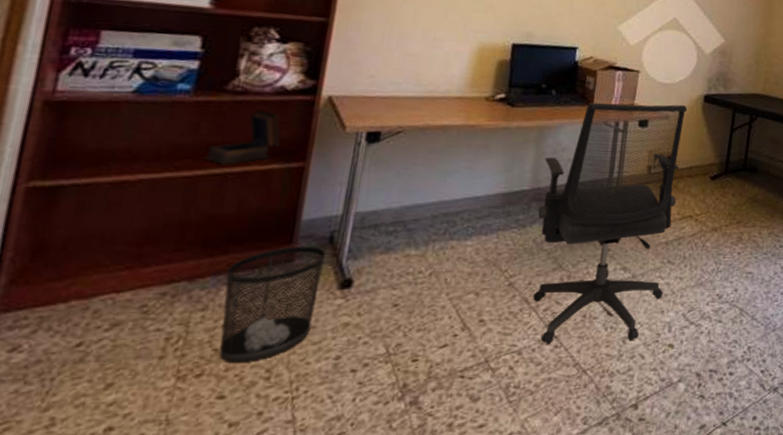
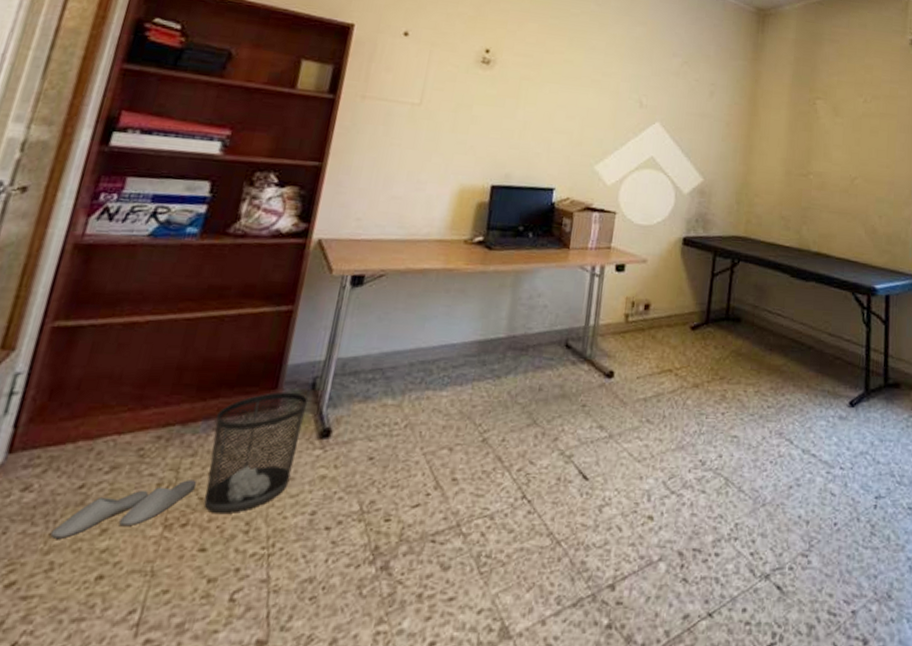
slippers: none [48,333,209,396] -> present [50,480,196,539]
decorative box: present [204,110,281,166] -> none [204,252,274,308]
office chair: present [533,102,688,344] -> none [507,245,666,510]

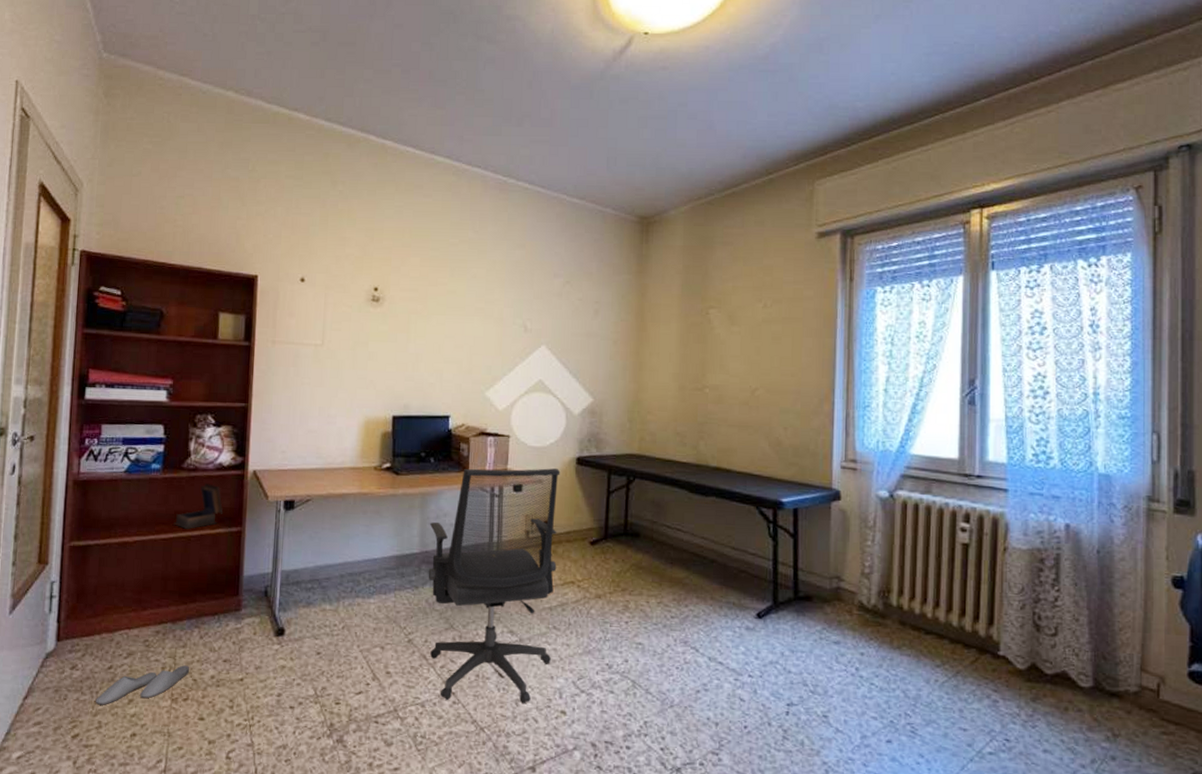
decorative box: none [204,252,274,308] -> present [174,483,224,530]
waste bin: present [204,392,309,513] -> none [196,598,264,692]
office chair: none [507,245,666,510] -> present [428,468,561,704]

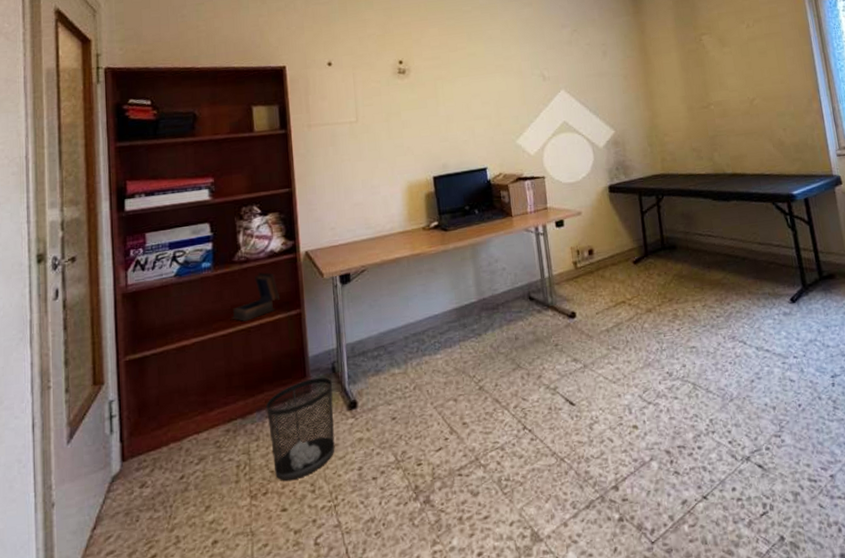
slippers: present [95,665,189,705] -> none [170,458,265,519]
waste bin: none [196,598,264,692] -> present [266,377,335,481]
office chair: present [428,468,561,704] -> none [482,199,616,438]

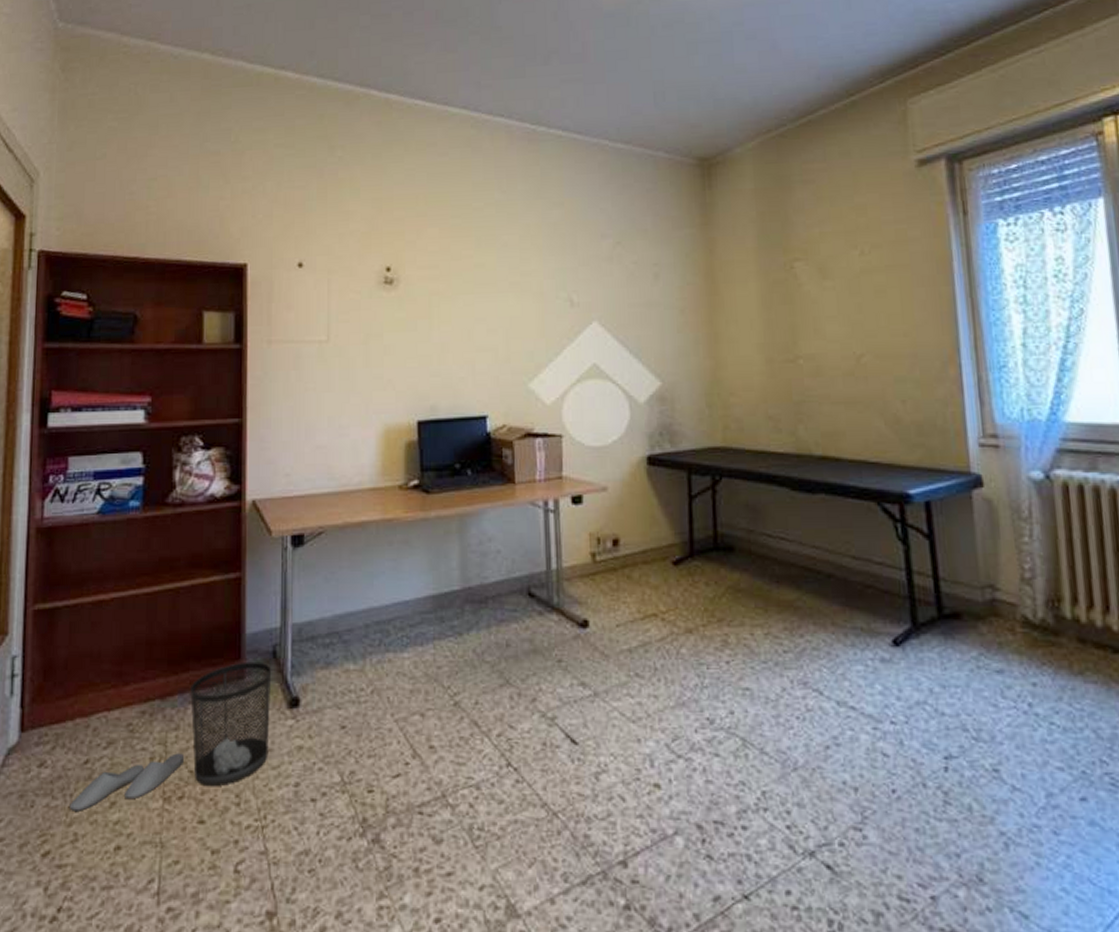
slippers: none [170,458,265,519] -> present [69,753,184,811]
decorative box: present [231,272,281,322] -> none [158,520,218,581]

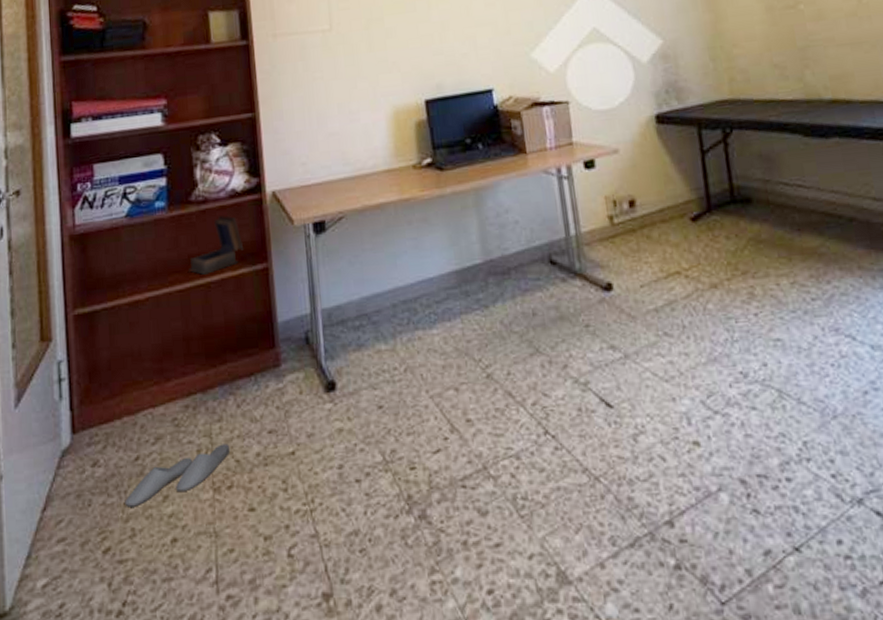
decorative box: none [158,520,218,581] -> present [188,215,244,276]
waste bin: present [190,661,272,786] -> none [229,349,311,474]

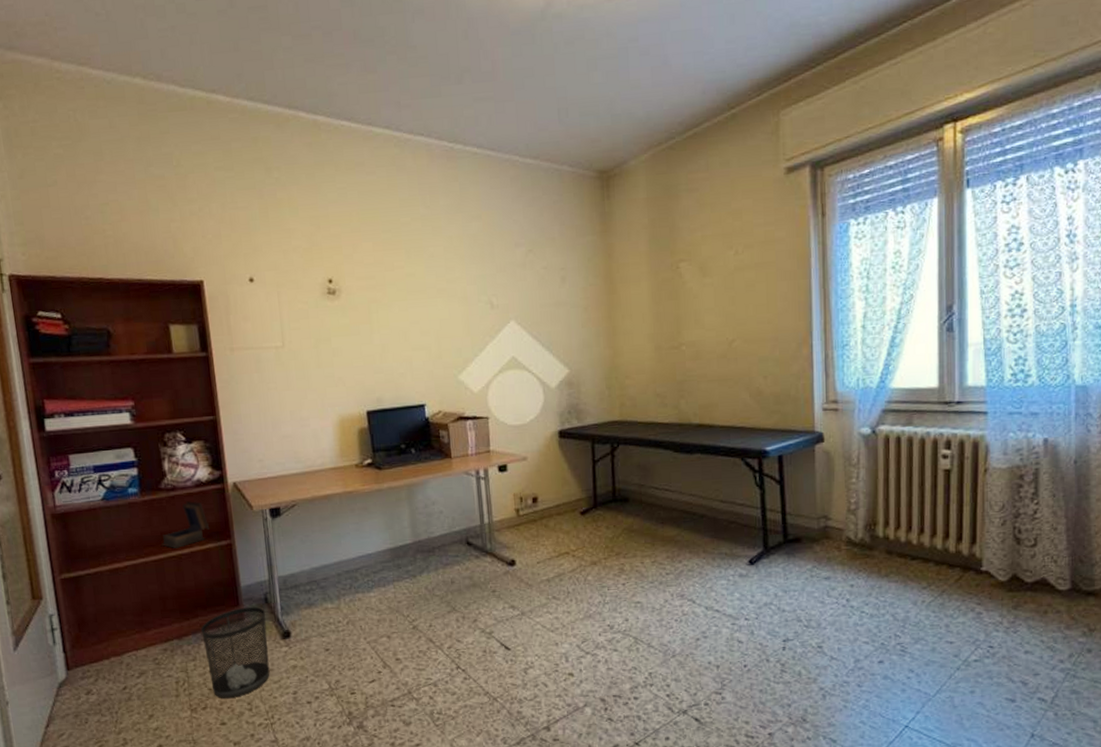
slippers: present [125,444,229,507] -> none [116,677,203,724]
waste bin: none [229,349,311,474] -> present [201,606,270,698]

